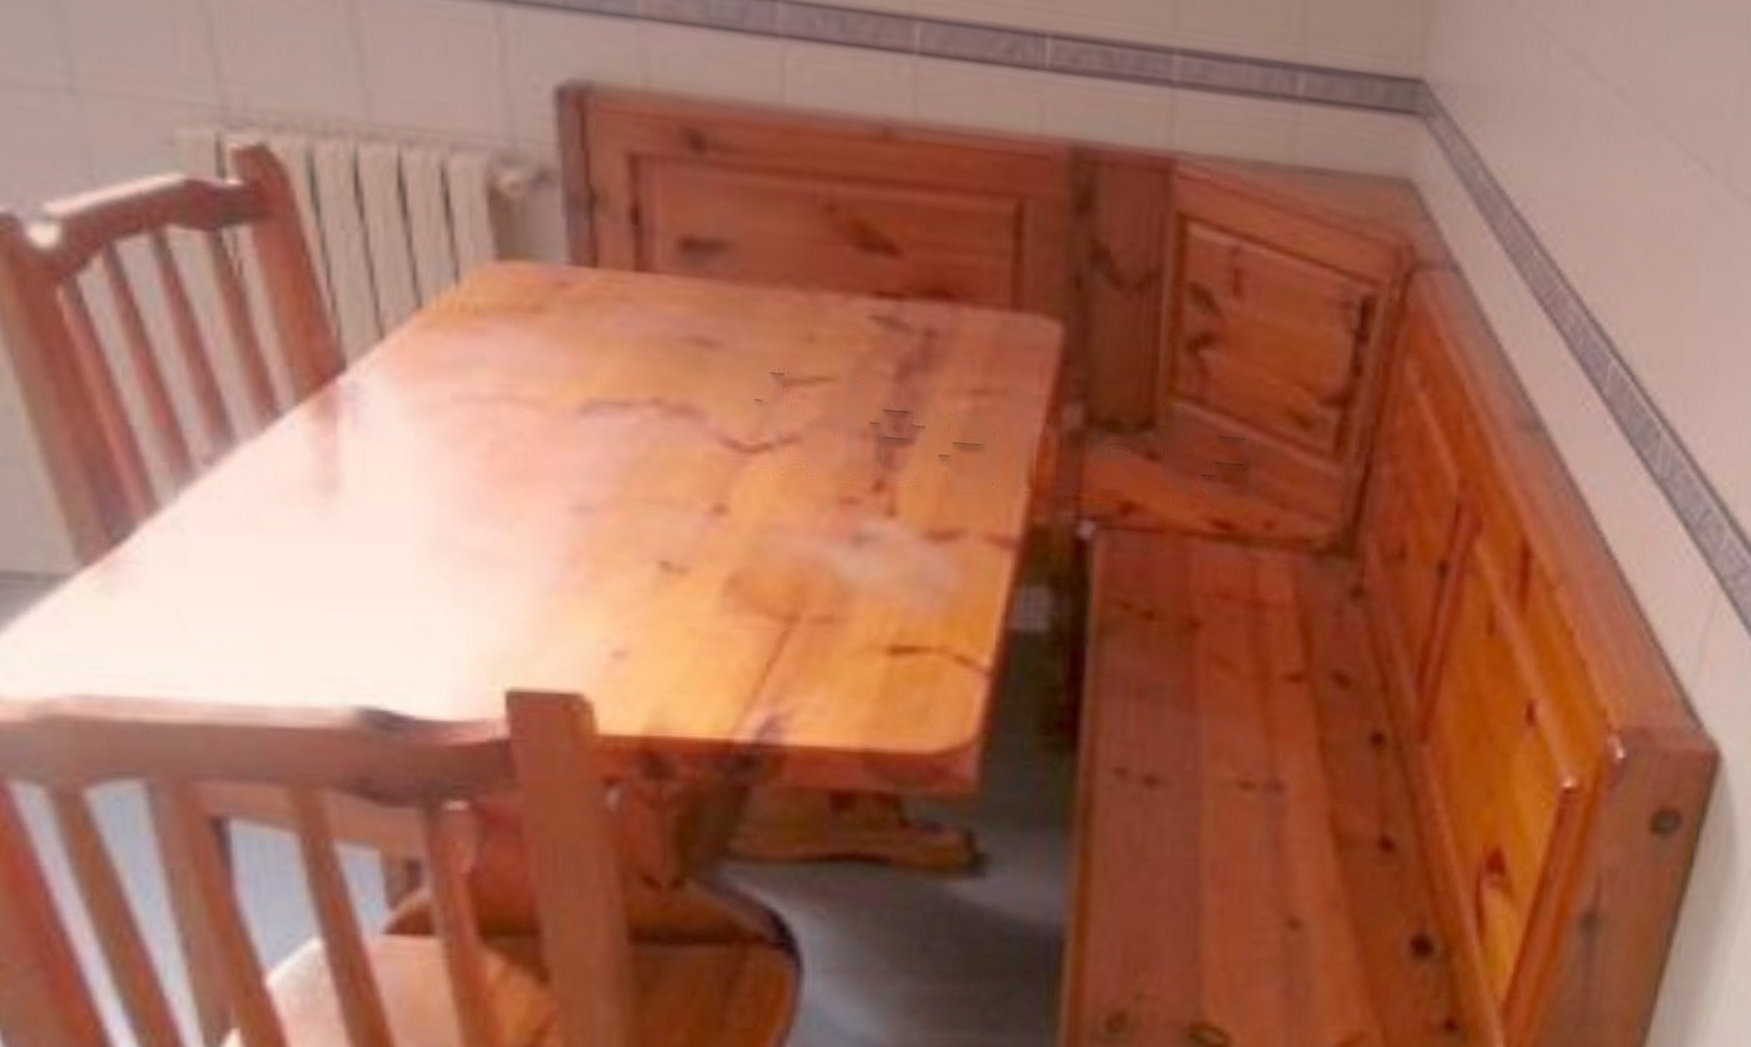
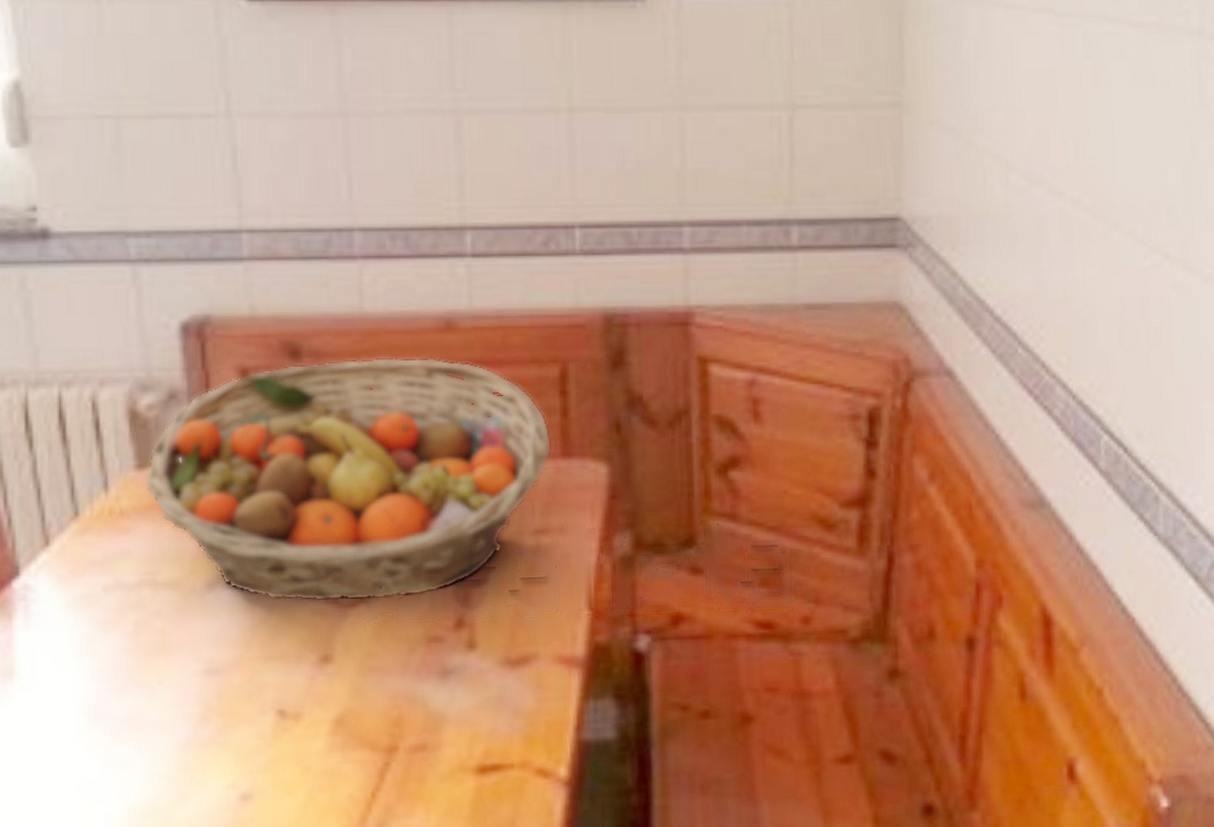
fruit basket: none [505,157,1000,450] -> present [144,357,552,602]

